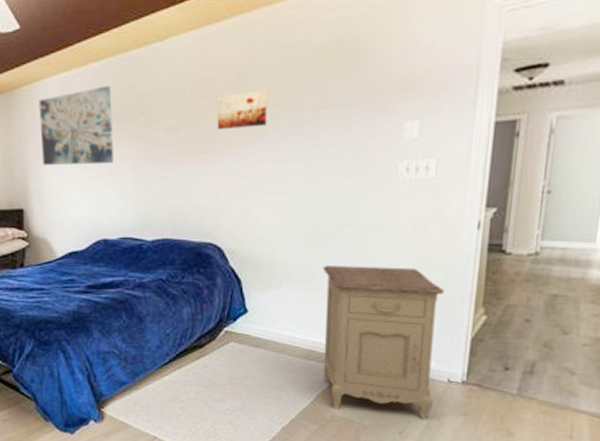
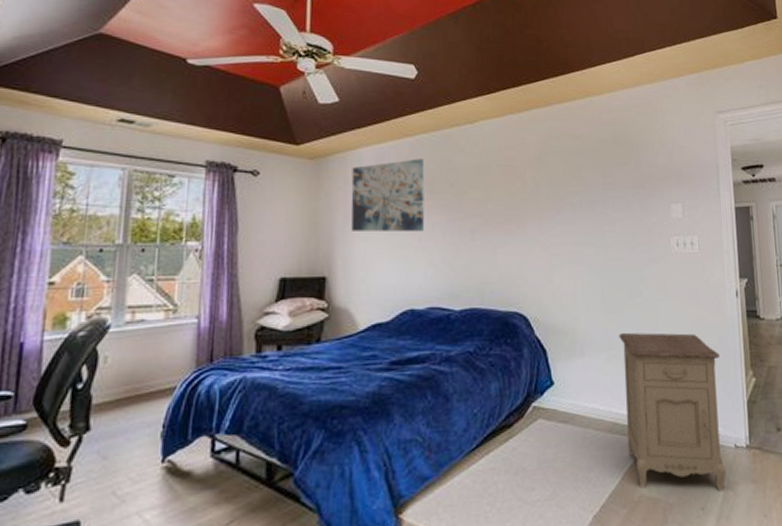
wall art: present [217,89,268,130] -> none [520,171,563,204]

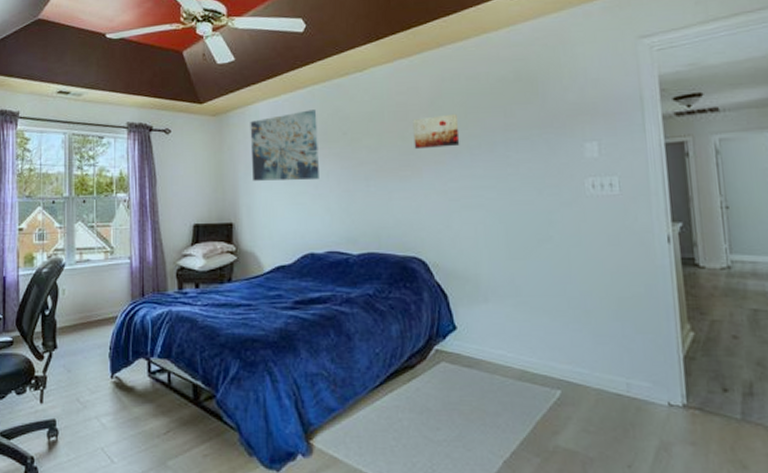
wall art: none [520,171,563,204] -> present [413,113,460,150]
nightstand: present [618,332,726,492] -> none [526,279,658,451]

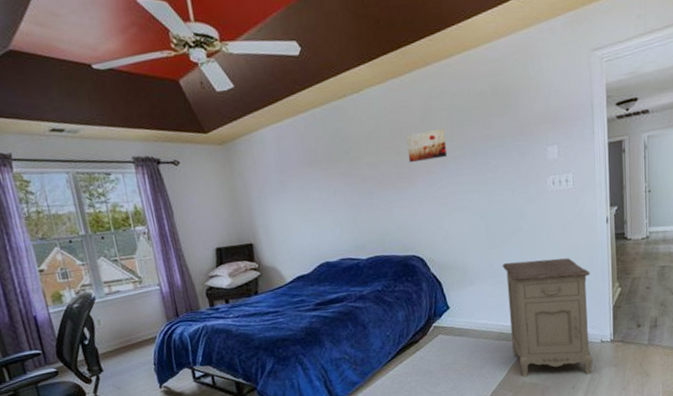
wall art: present [250,109,319,181] -> none [257,132,327,204]
nightstand: none [526,279,658,451] -> present [502,258,593,378]

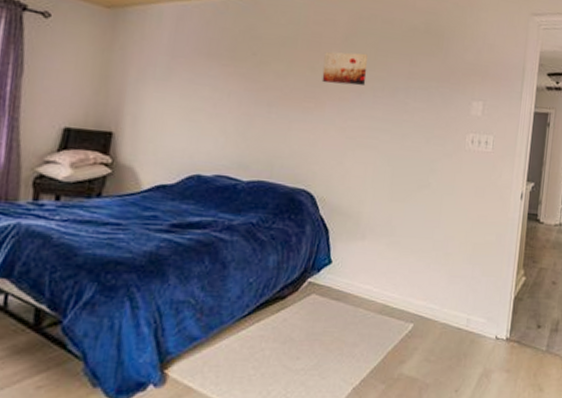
nightstand: present [502,258,593,378] -> none [394,220,495,377]

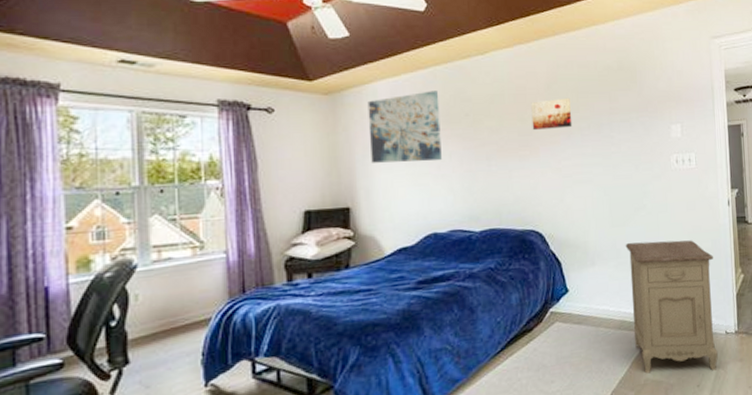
wall art: none [144,21,228,99] -> present [367,90,442,163]
nightstand: none [394,220,495,377] -> present [625,240,718,374]

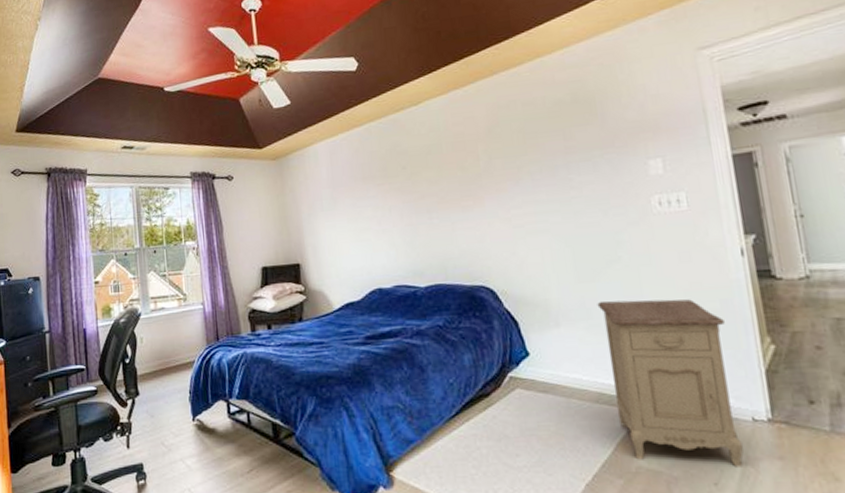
wall art: present [367,90,442,163] -> none [310,146,382,221]
wall art: present [531,98,573,131] -> none [471,140,521,179]

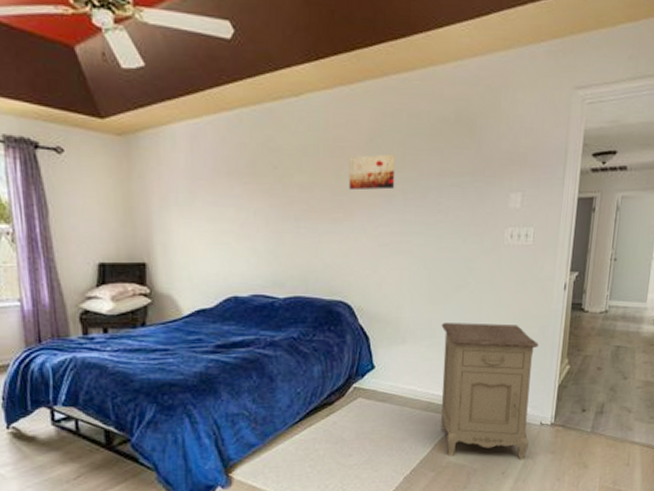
wall art: none [471,140,521,179] -> present [348,154,396,191]

